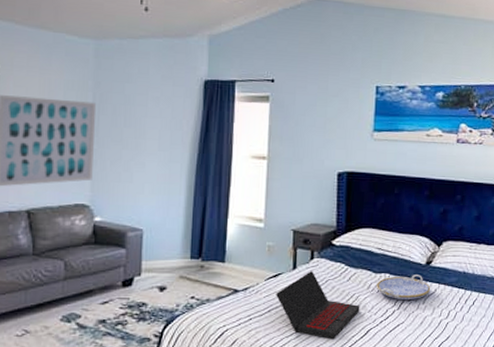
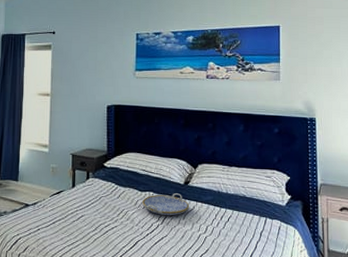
laptop: present [276,271,360,340] -> none [59,189,129,249]

